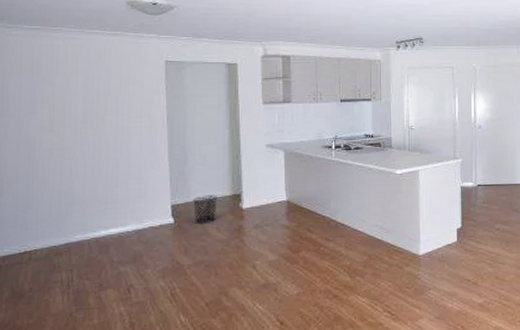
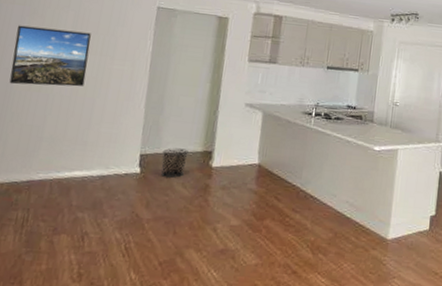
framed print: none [29,94,105,154] -> present [9,25,91,87]

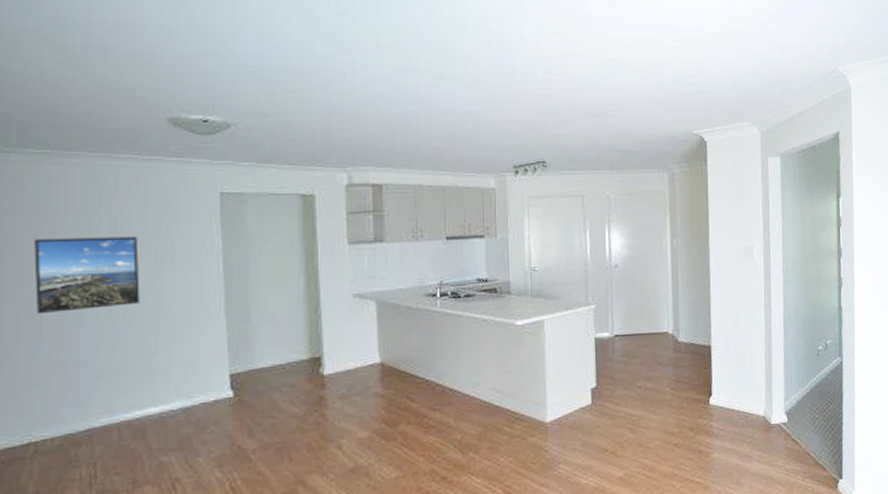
waste bin: present [161,148,189,178] -> none [258,359,291,397]

